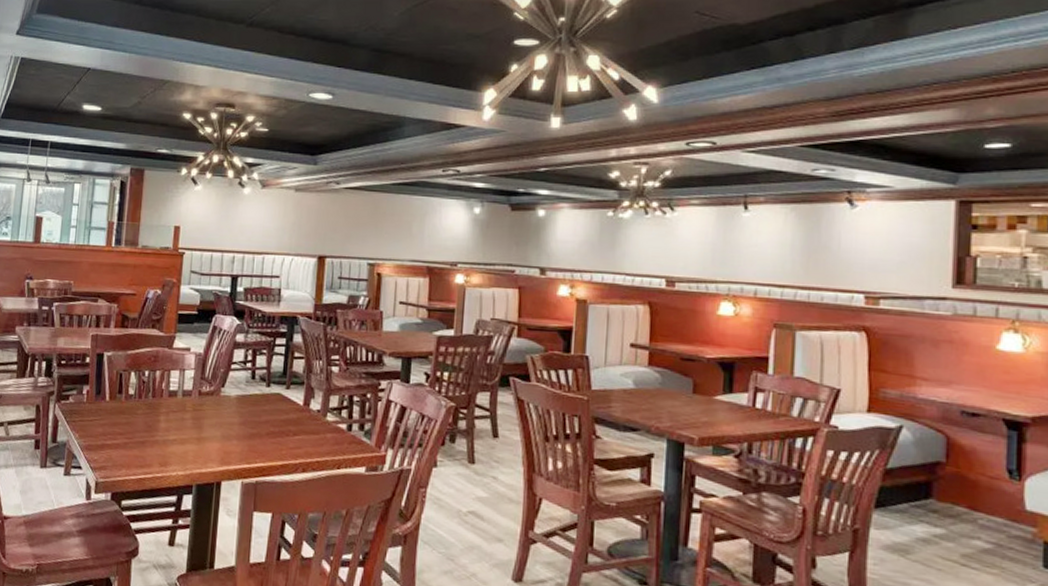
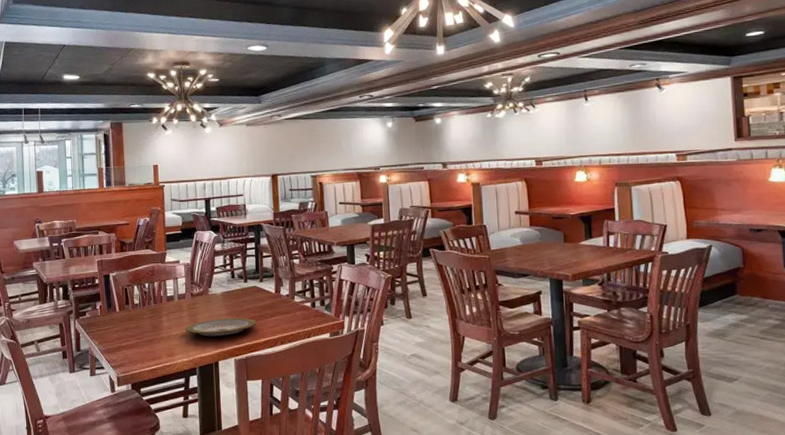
plate: none [186,427,275,451] -> present [185,317,257,337]

